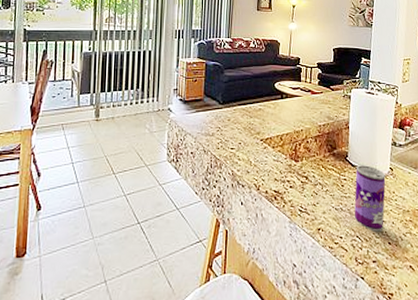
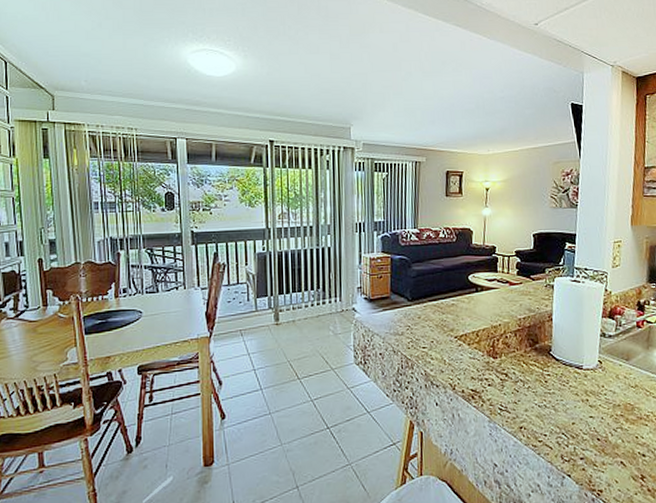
beverage can: present [354,165,386,232] -> none [559,359,594,428]

